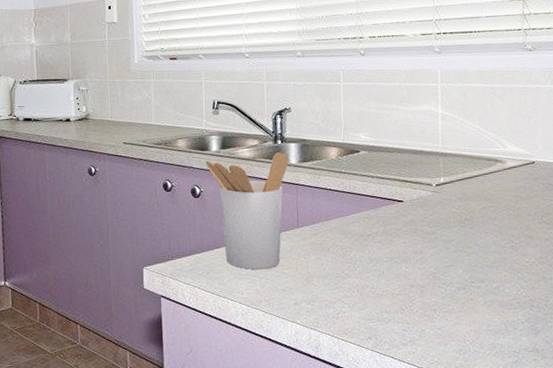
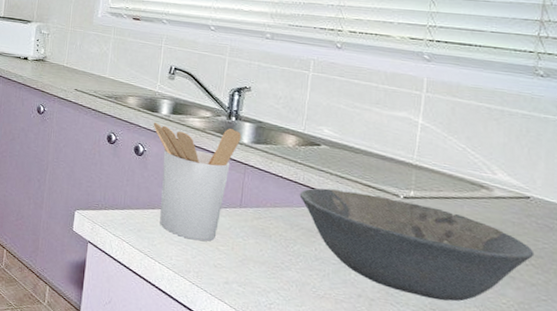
bowl: none [348,188,545,273] -> present [299,188,535,302]

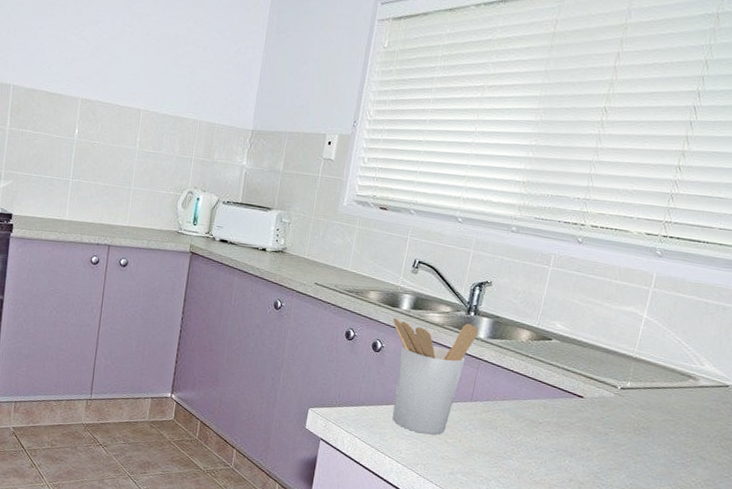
bowl: present [299,188,535,302] -> none [527,381,725,482]

